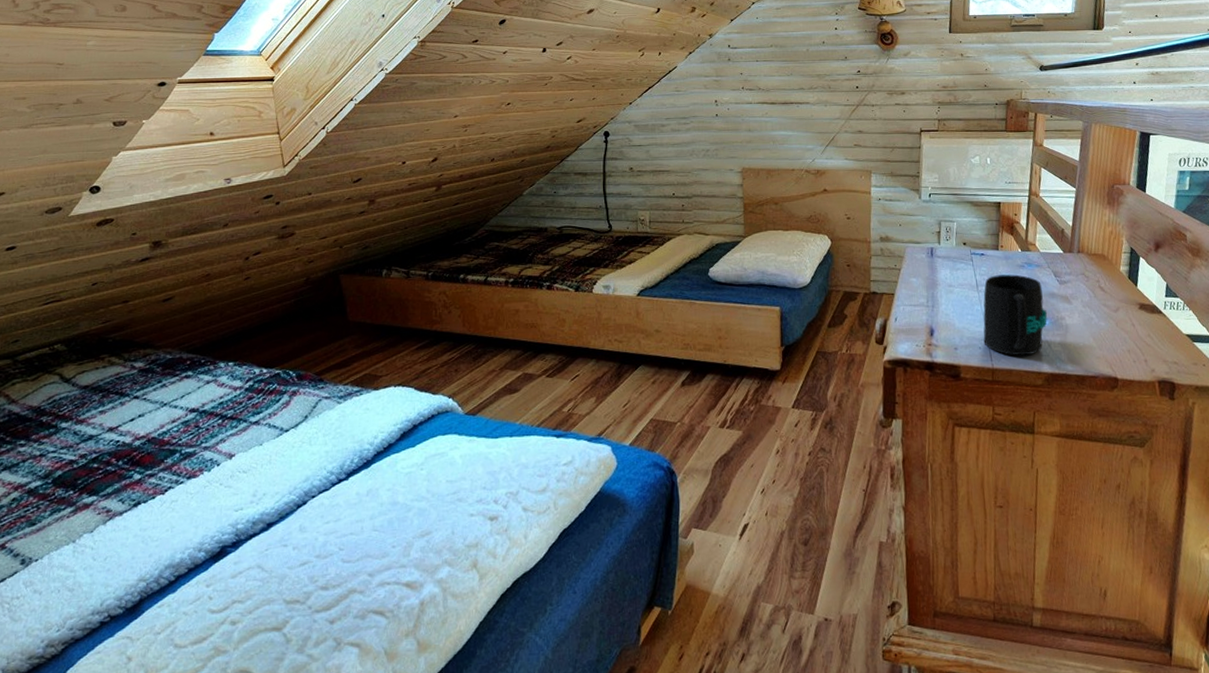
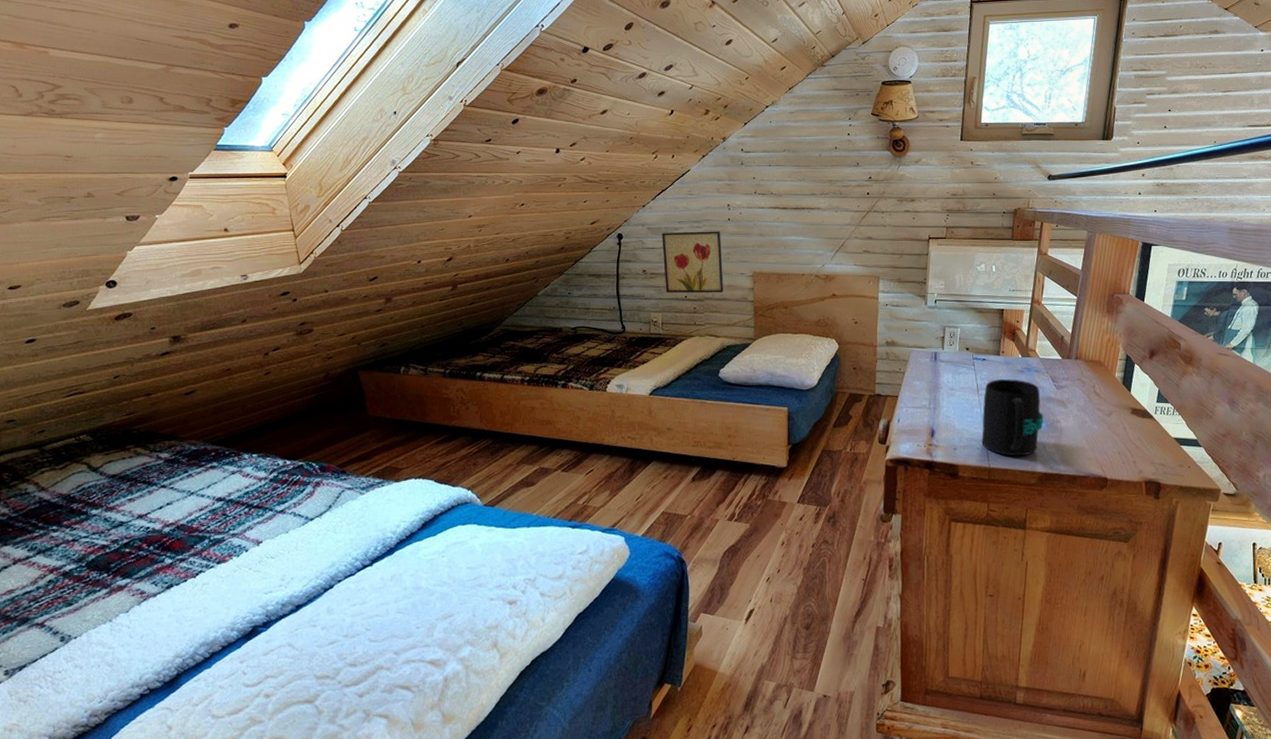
wall art: none [649,127,712,191] -> present [662,231,724,294]

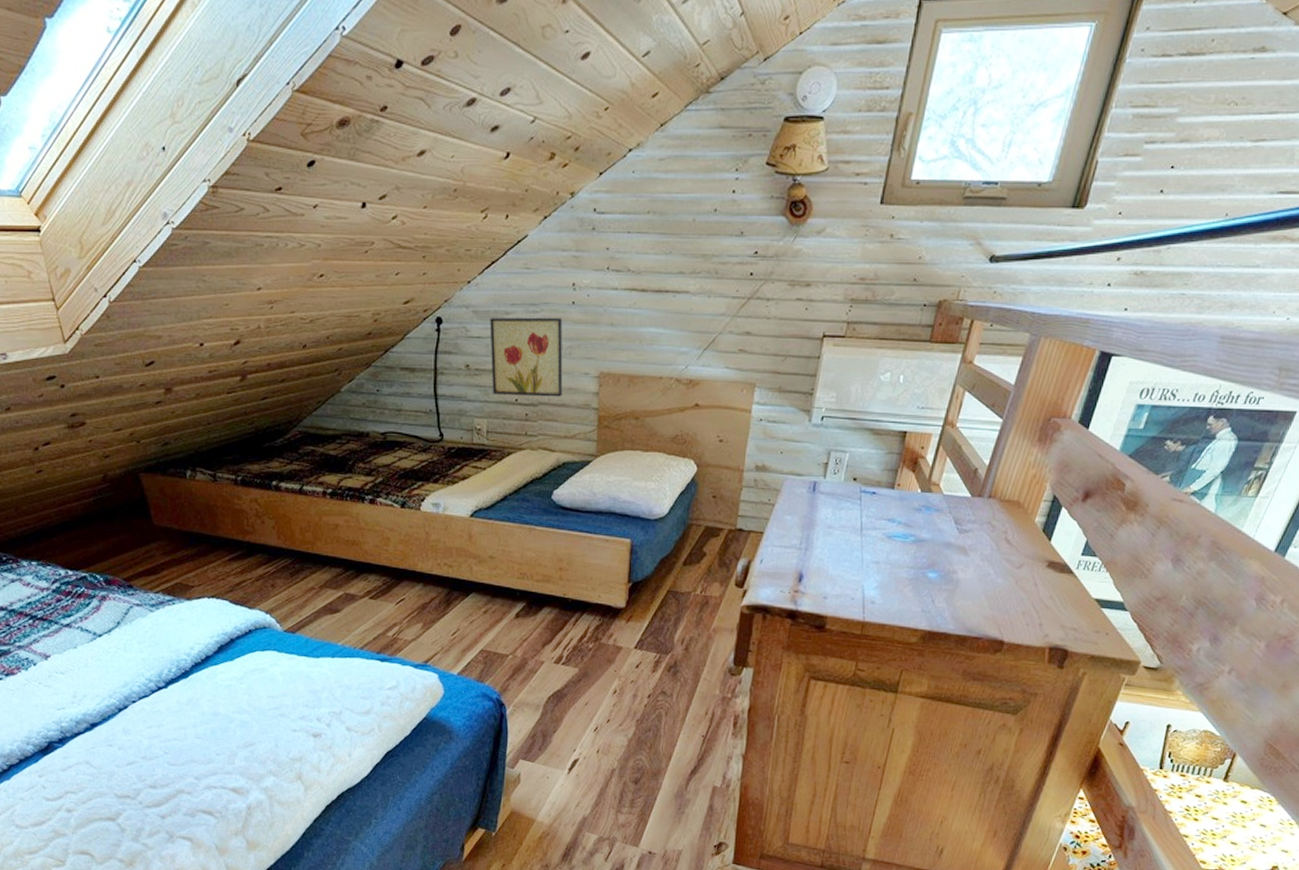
mug: present [981,379,1044,457] -> none [858,518,938,611]

